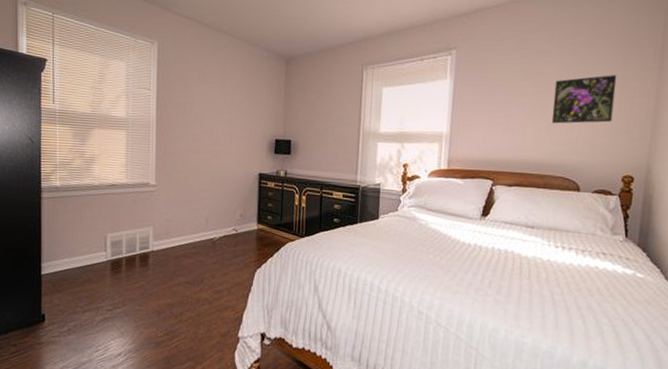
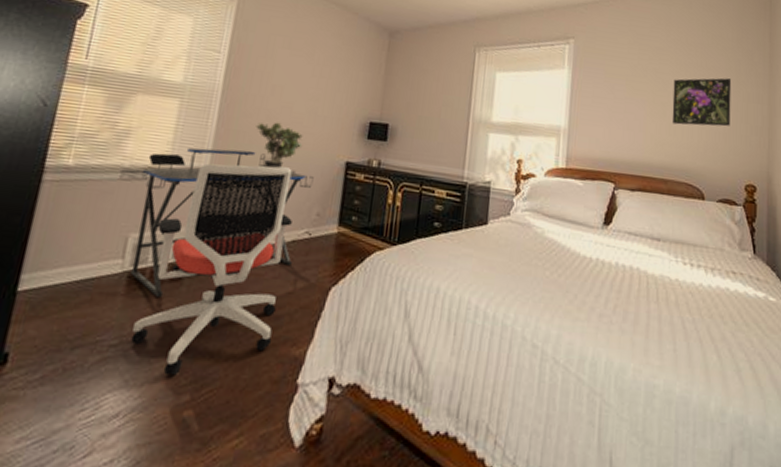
desk: none [93,168,235,278] -> present [119,148,314,297]
office chair: none [120,179,222,330] -> present [131,163,292,376]
potted plant: none [186,144,224,182] -> present [256,122,303,169]

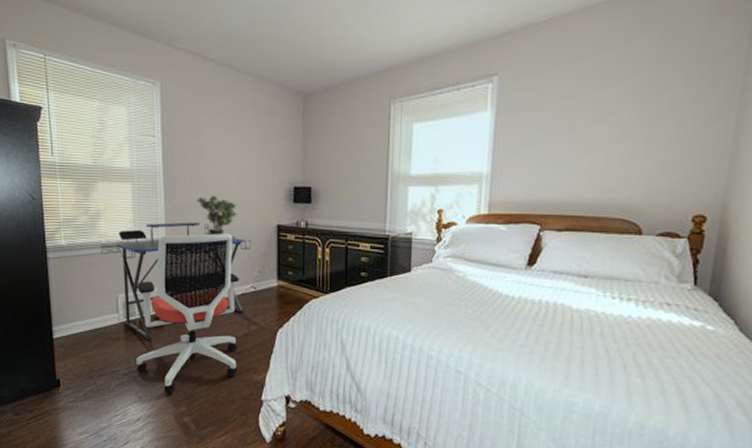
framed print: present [672,78,732,127] -> none [609,97,690,158]

